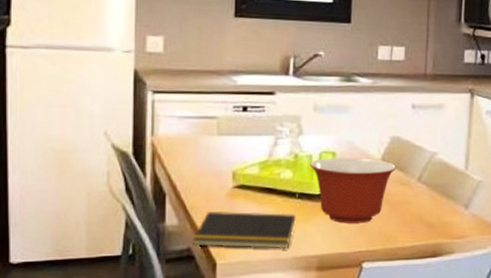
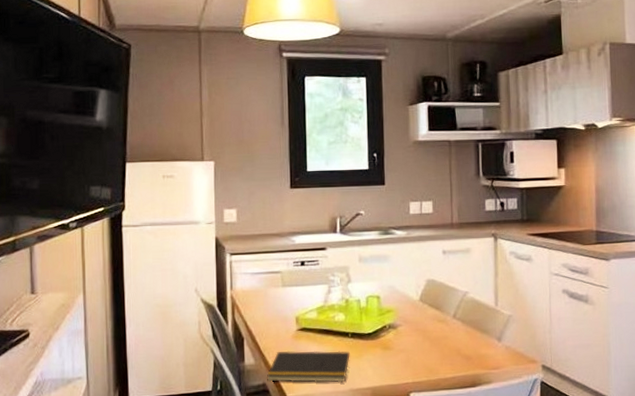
mixing bowl: present [310,157,397,223] -> none [359,300,434,358]

